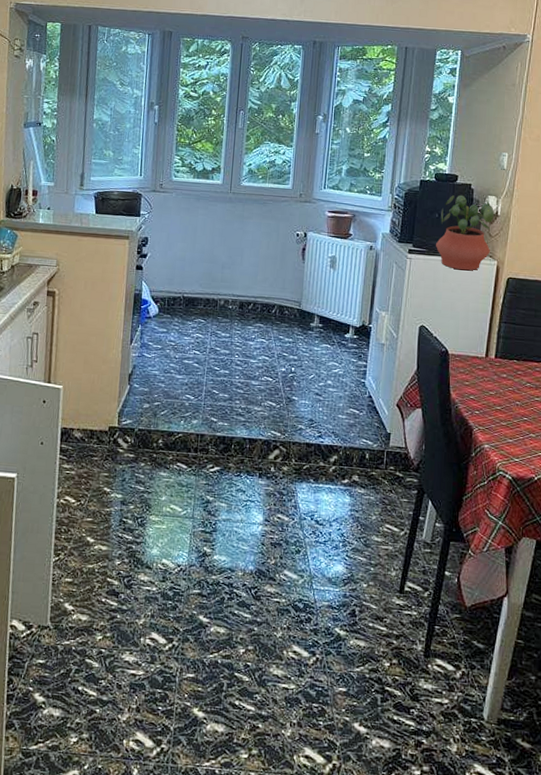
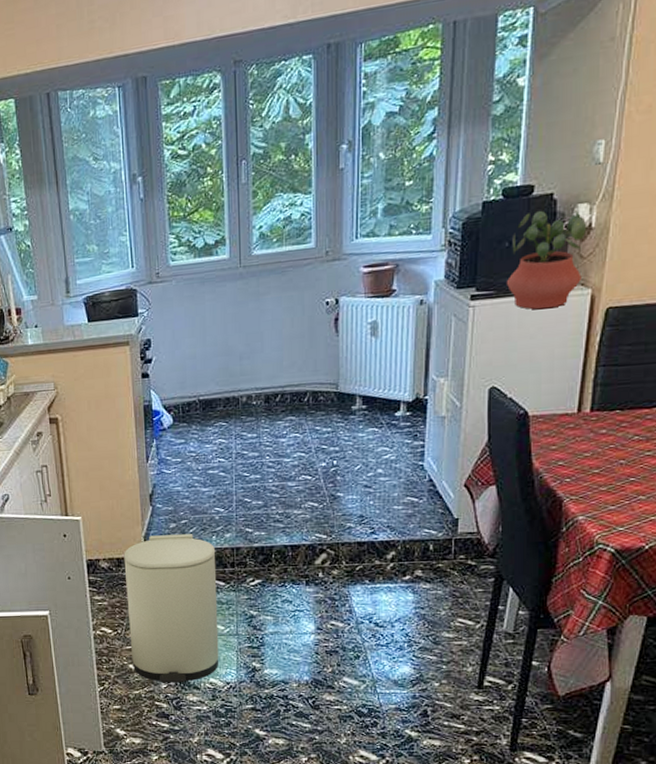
pedal bin: none [90,412,183,561] -> present [124,534,219,683]

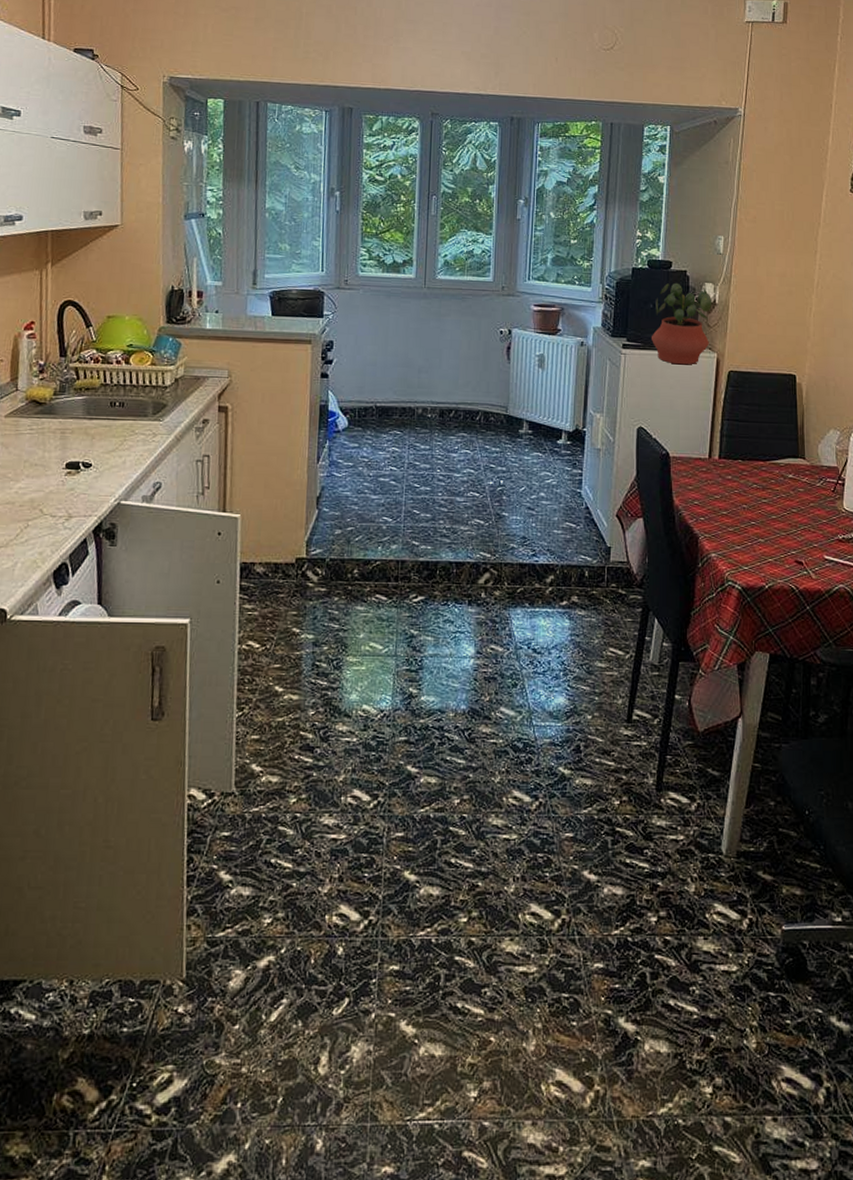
pedal bin: present [124,534,219,683] -> none [279,541,381,710]

